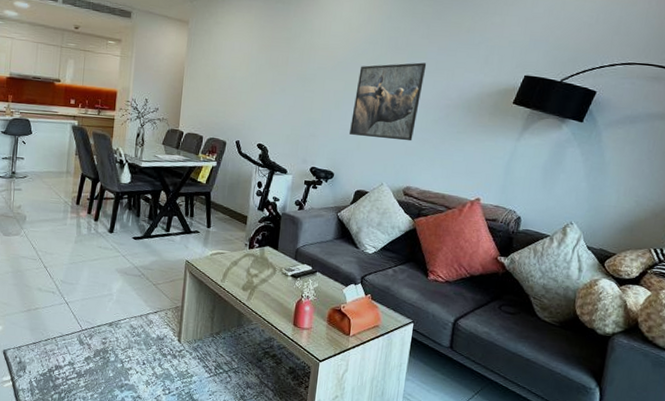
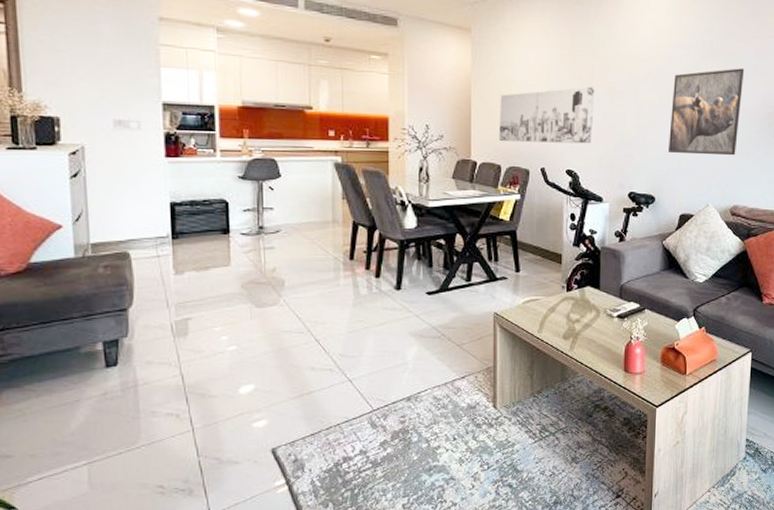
wall art: none [203,73,288,123] -> present [498,86,595,144]

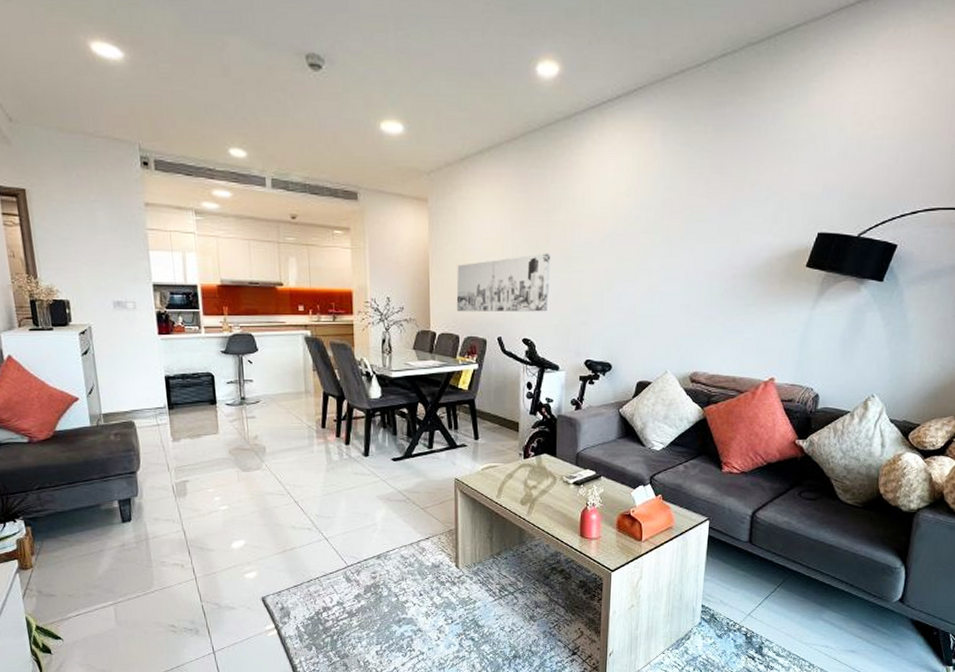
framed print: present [669,68,745,156] -> none [626,227,708,321]

